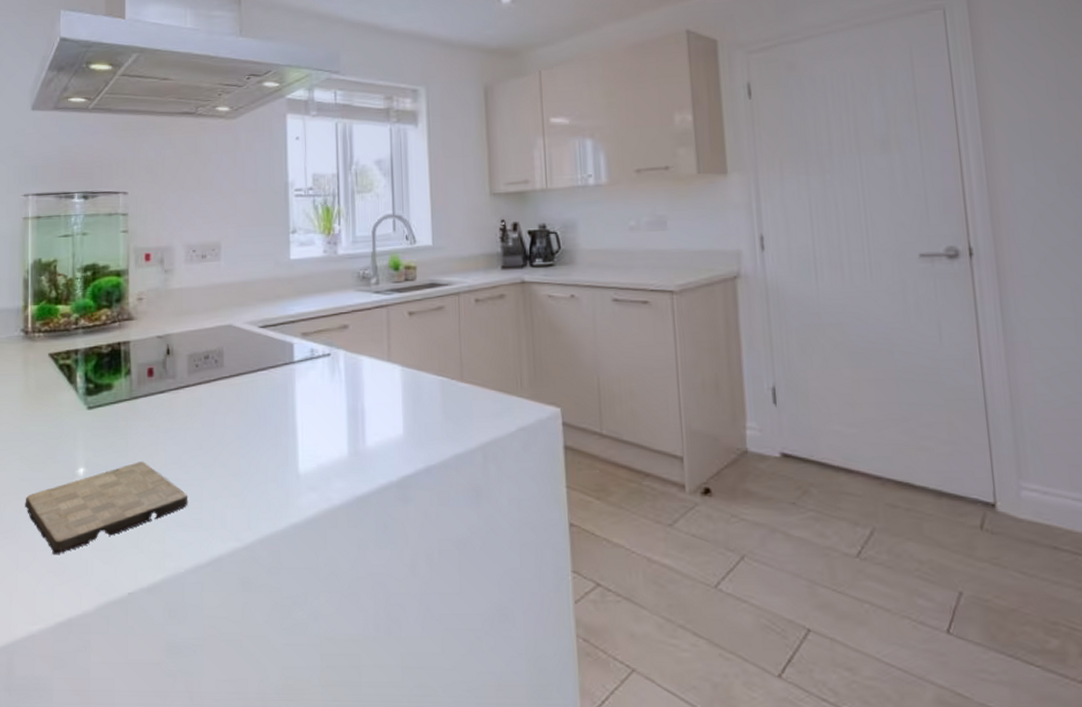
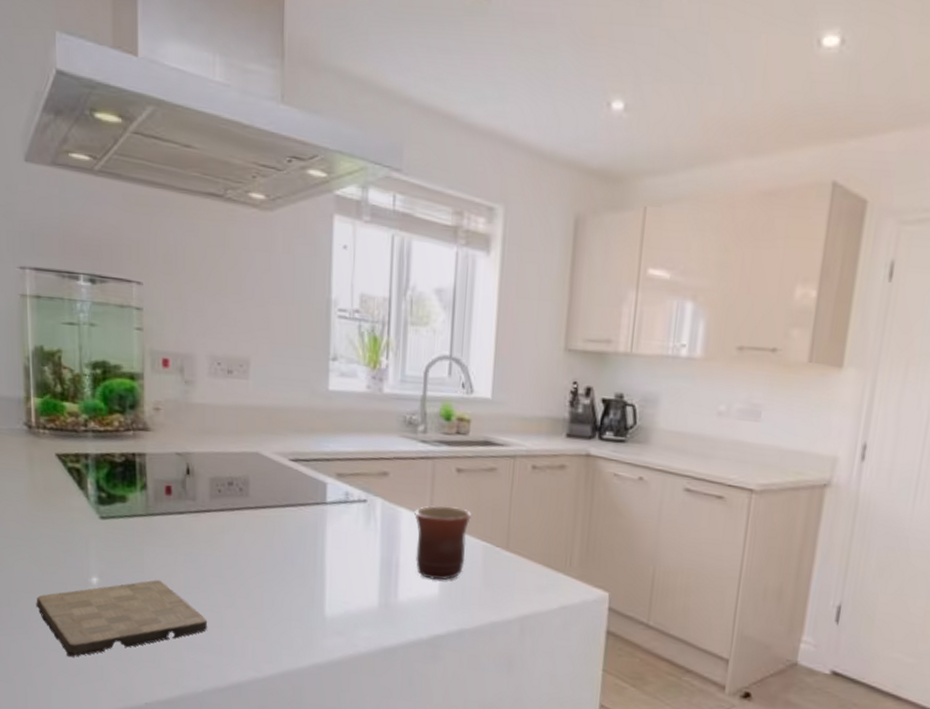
mug: none [374,348,426,420] -> present [414,505,471,580]

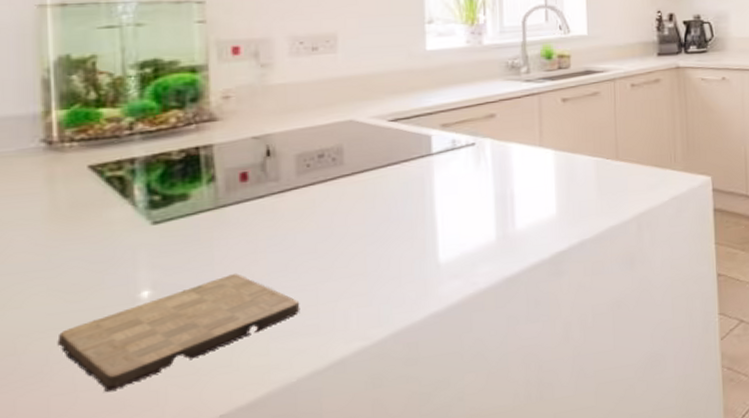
mug: present [414,505,471,580] -> none [525,132,580,202]

